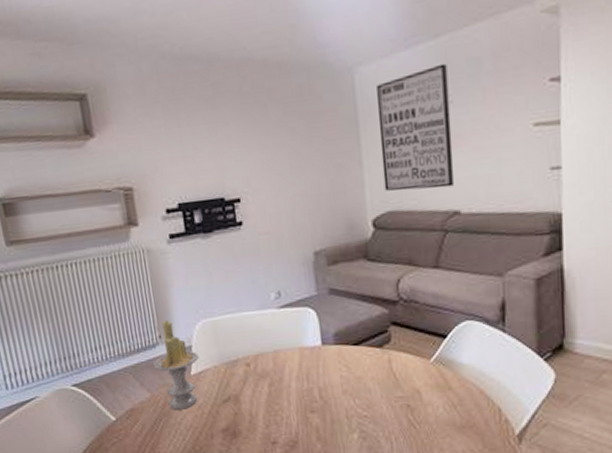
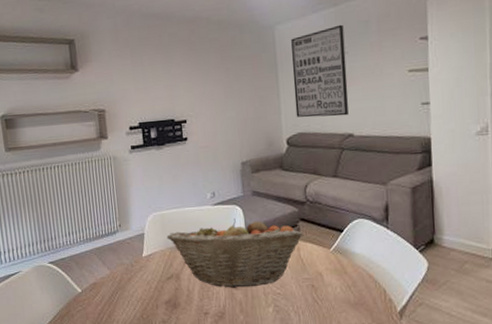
candle: present [154,320,199,410] -> none [114,213,150,285]
fruit basket: none [220,324,395,411] -> present [166,218,303,288]

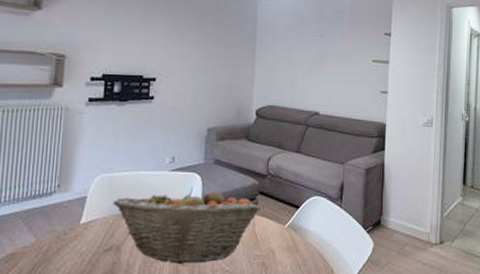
wall art: present [291,24,349,118] -> none [268,9,321,94]

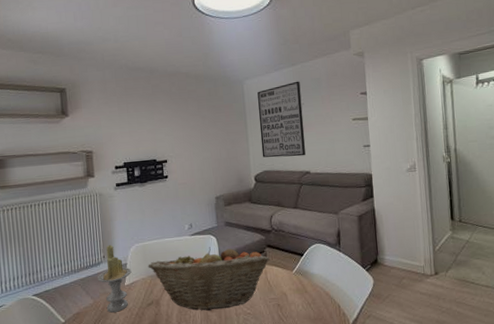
candle: none [46,172,91,256] -> present [98,245,132,313]
wall art: none [268,9,321,94] -> present [257,81,306,158]

